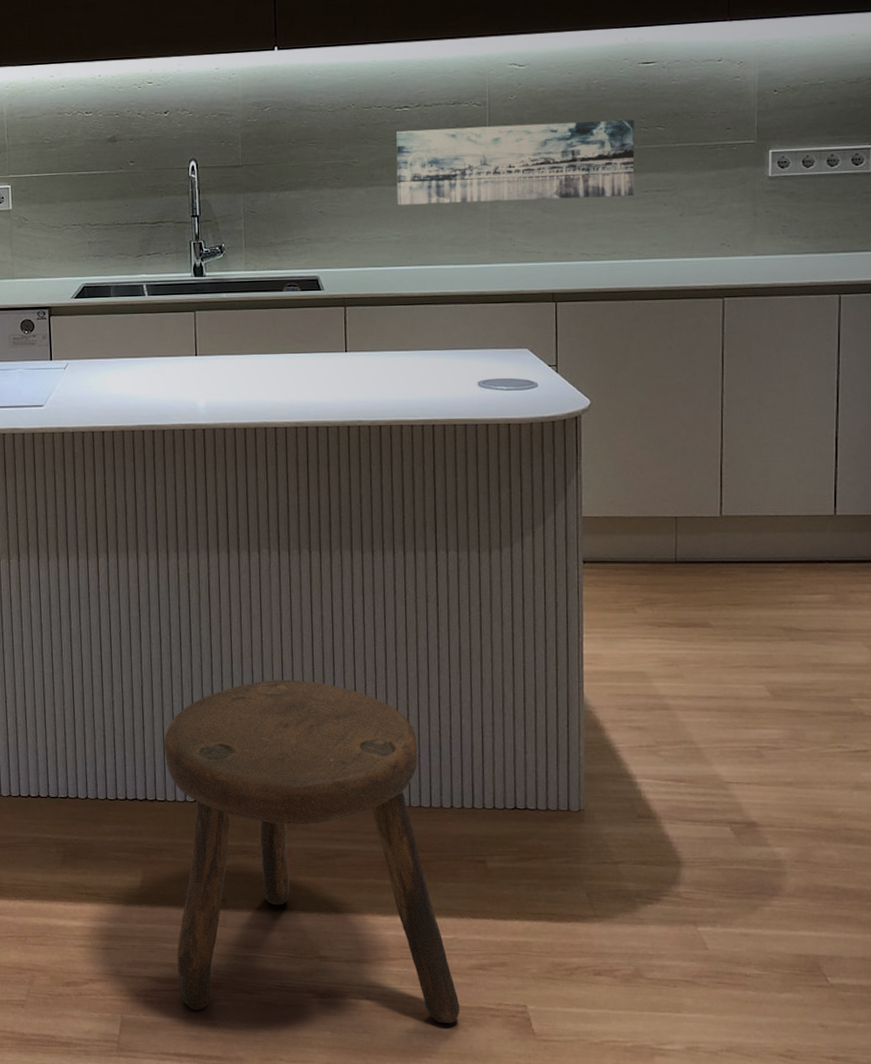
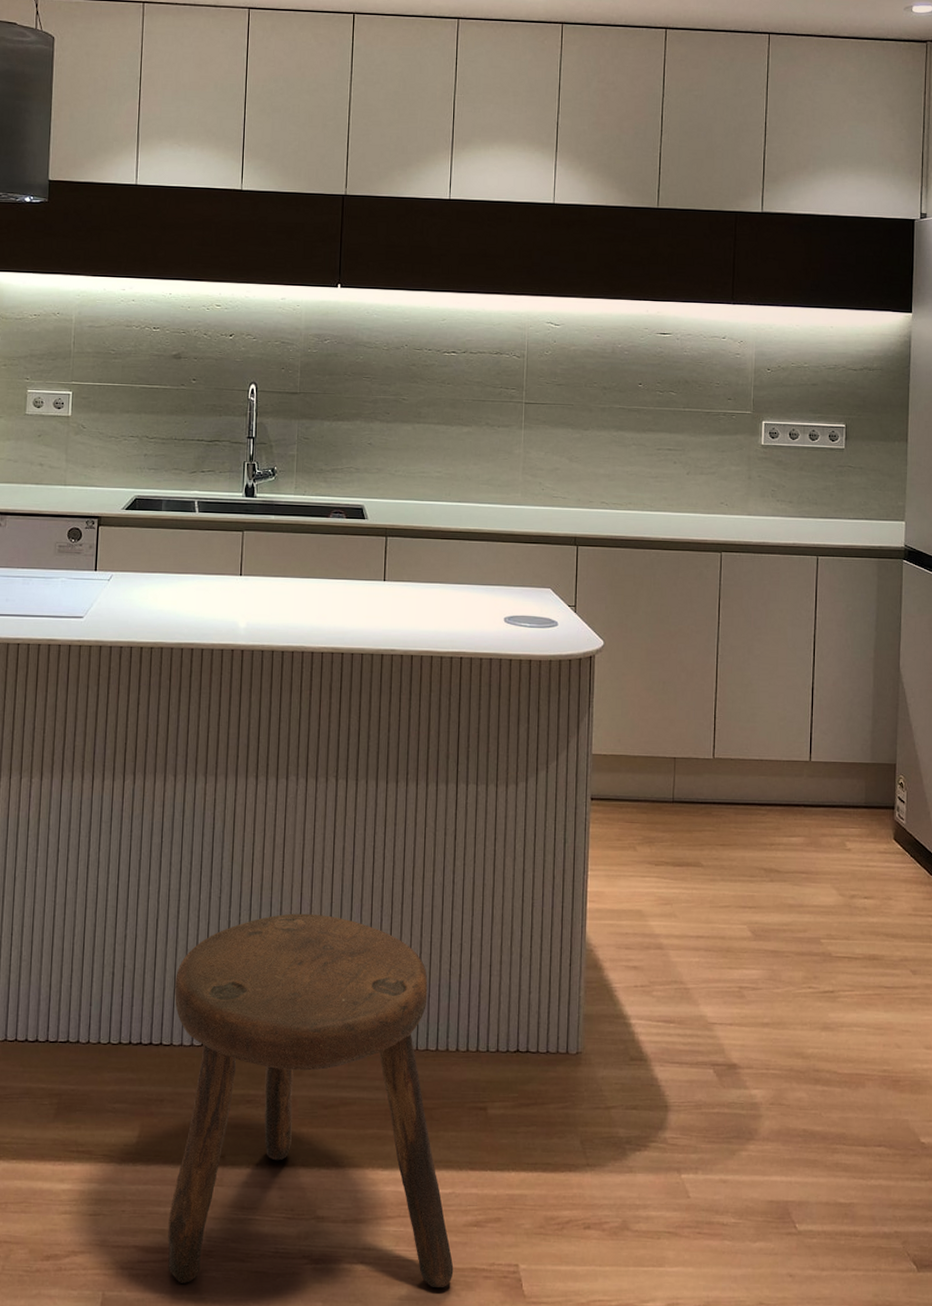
wall art: present [395,119,635,205] -> none [440,374,651,452]

